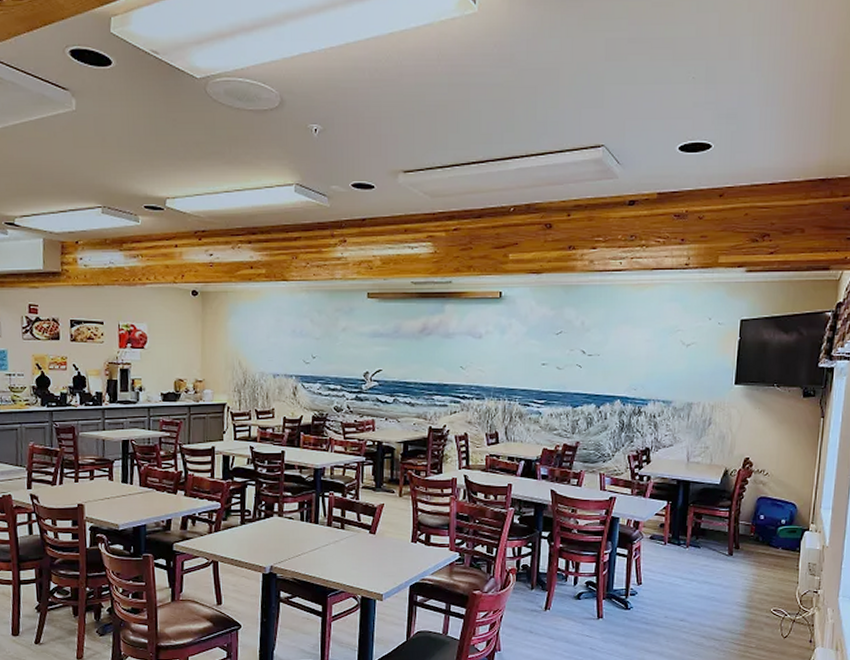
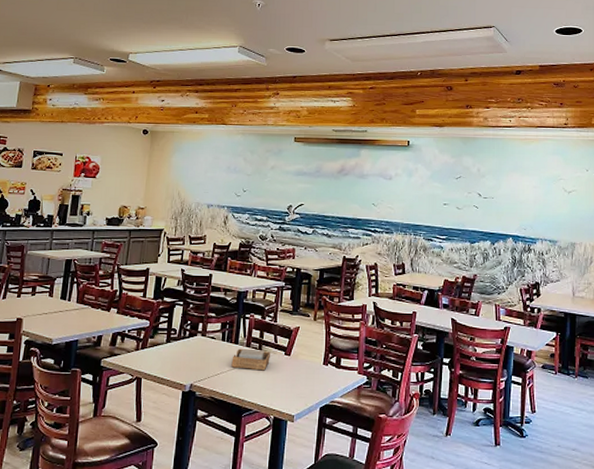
napkin holder: none [312,528,354,551] -> present [231,348,270,371]

